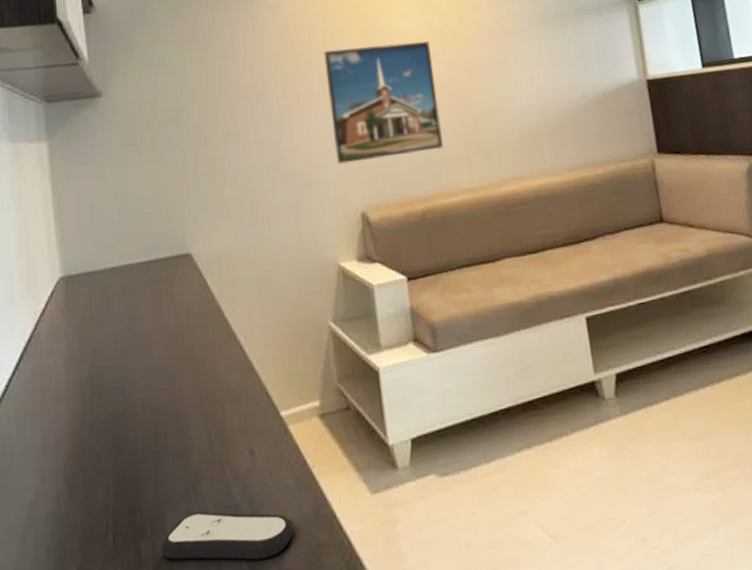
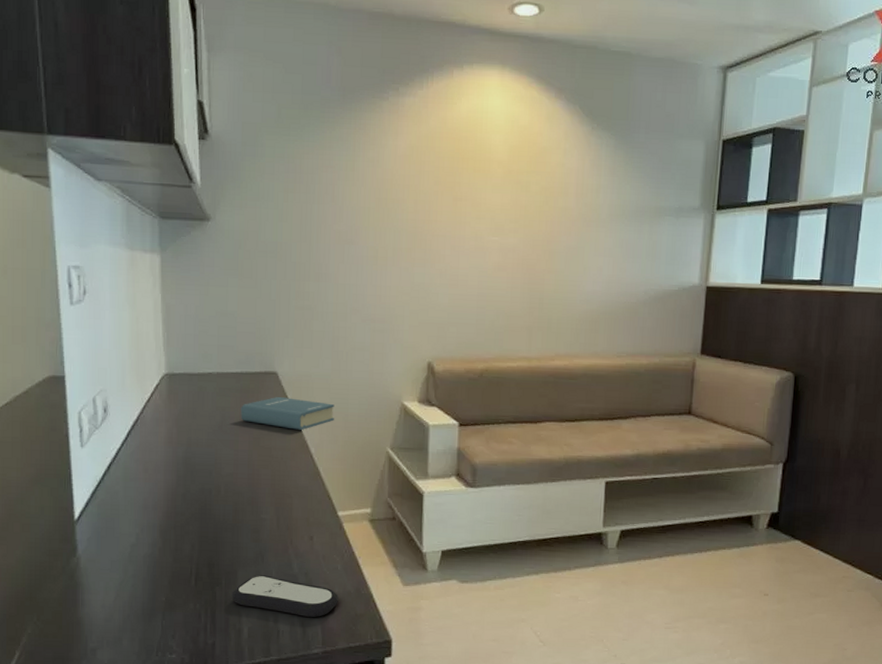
hardback book: none [152,279,263,319] -> present [241,396,335,430]
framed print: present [323,41,443,164] -> none [412,210,513,319]

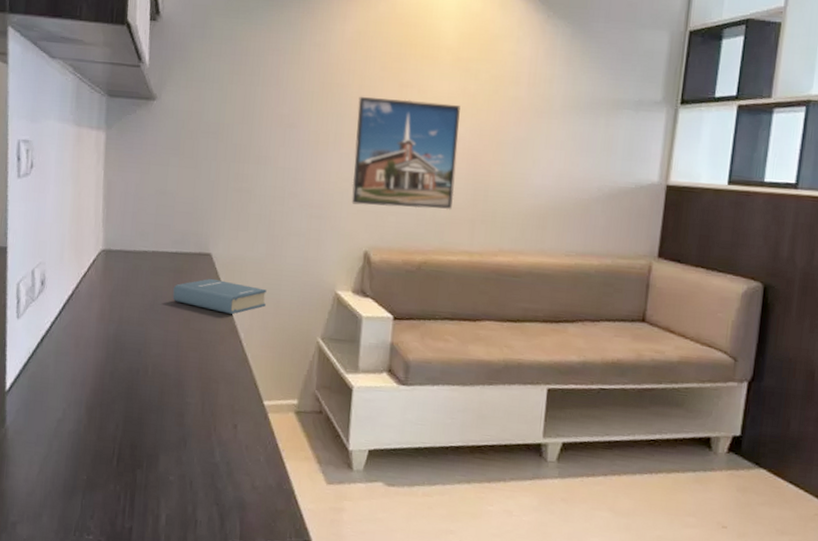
remote control: present [231,575,338,617] -> none [152,460,259,510]
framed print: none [412,210,513,319] -> present [351,96,460,210]

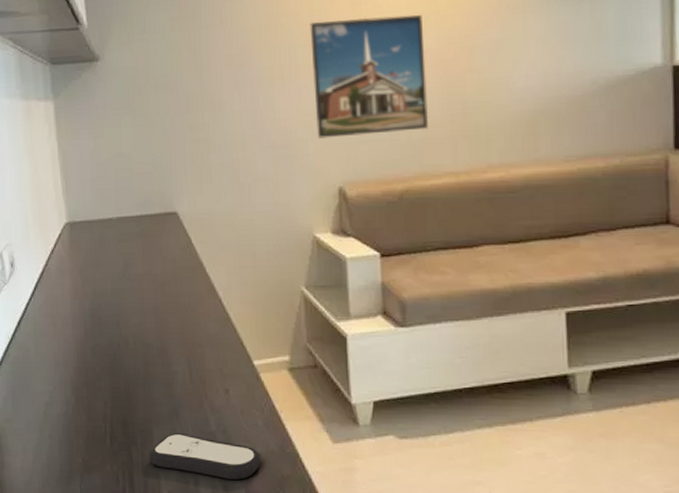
remote control: none [152,460,259,510] -> present [148,433,262,480]
hardback book: present [172,278,267,314] -> none [143,237,241,273]

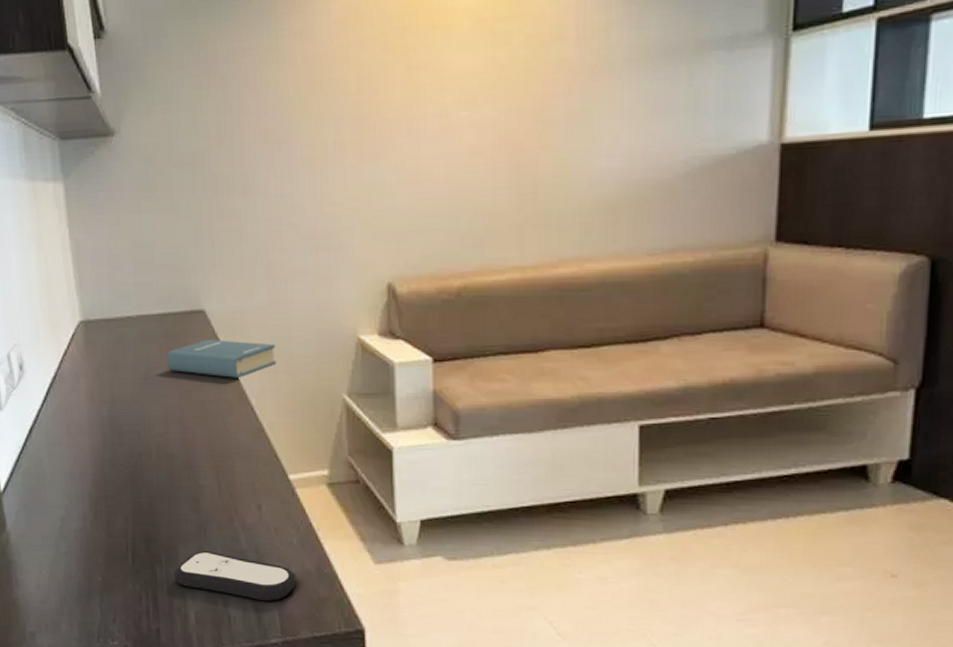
hardback book: none [143,237,241,273] -> present [167,339,276,378]
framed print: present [310,14,429,139] -> none [358,81,493,227]

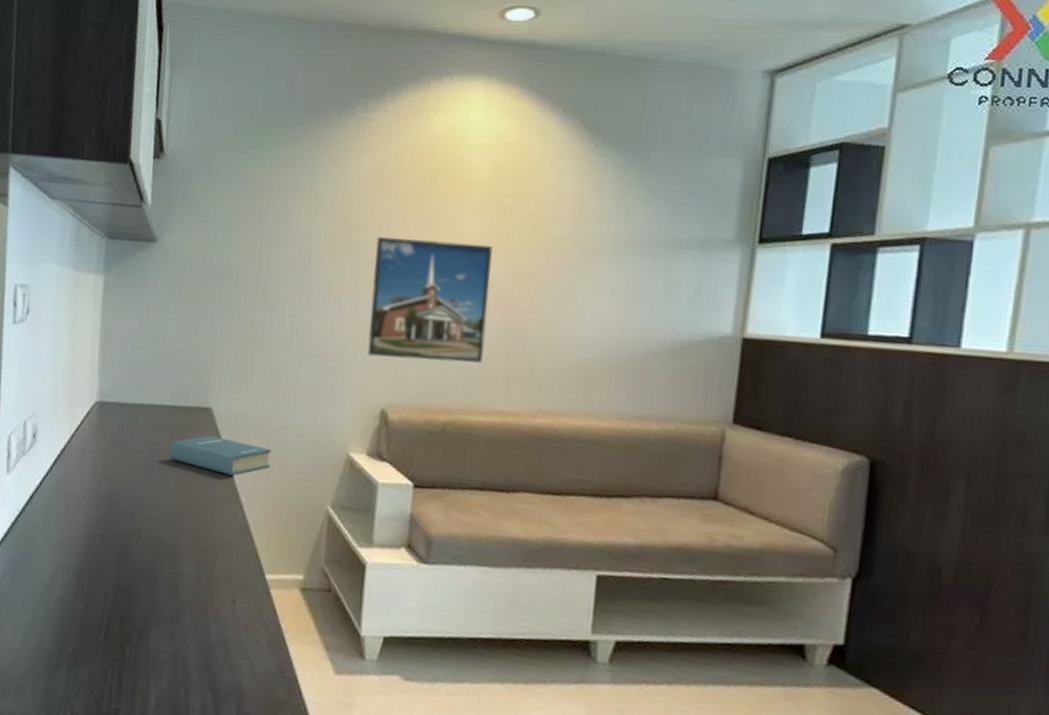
remote control: present [173,551,297,601] -> none [141,636,259,697]
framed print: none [358,81,493,227] -> present [367,236,493,364]

